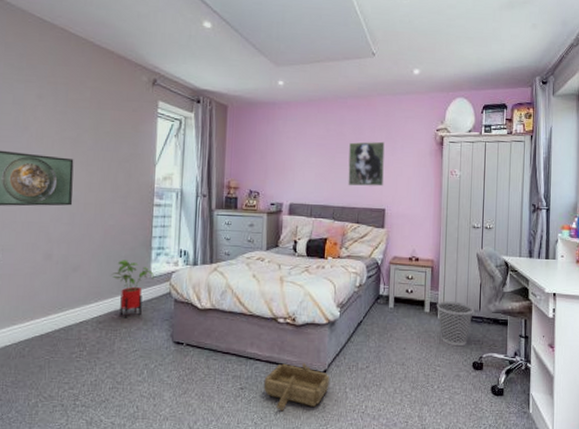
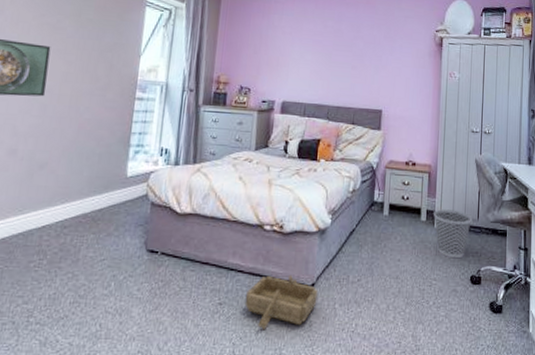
house plant: present [111,260,154,319] -> none [82,157,131,223]
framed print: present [348,141,385,187] -> none [344,40,383,87]

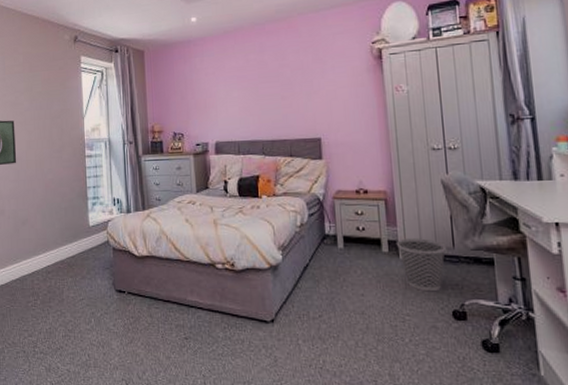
wooden boat: present [244,274,318,330] -> none [208,311,279,364]

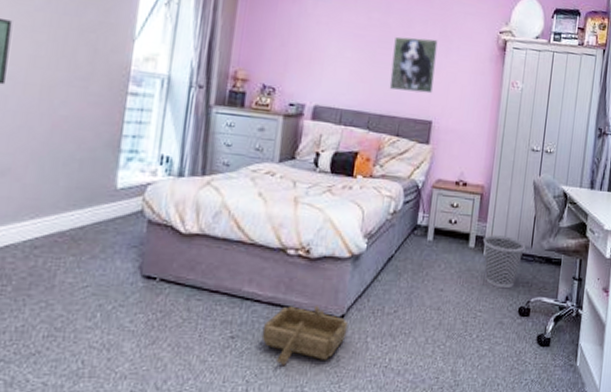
wooden boat: none [208,311,279,364] -> present [261,305,348,366]
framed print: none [272,64,317,117] -> present [389,36,438,94]

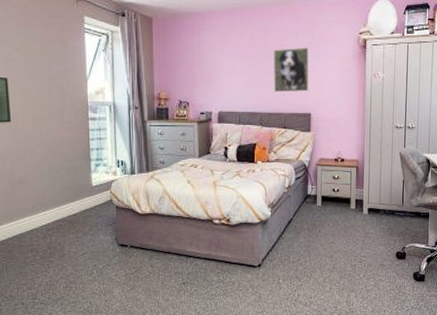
wooden boat: present [261,305,348,366] -> none [204,258,264,302]
wastebasket: present [482,235,525,289] -> none [361,198,397,239]

